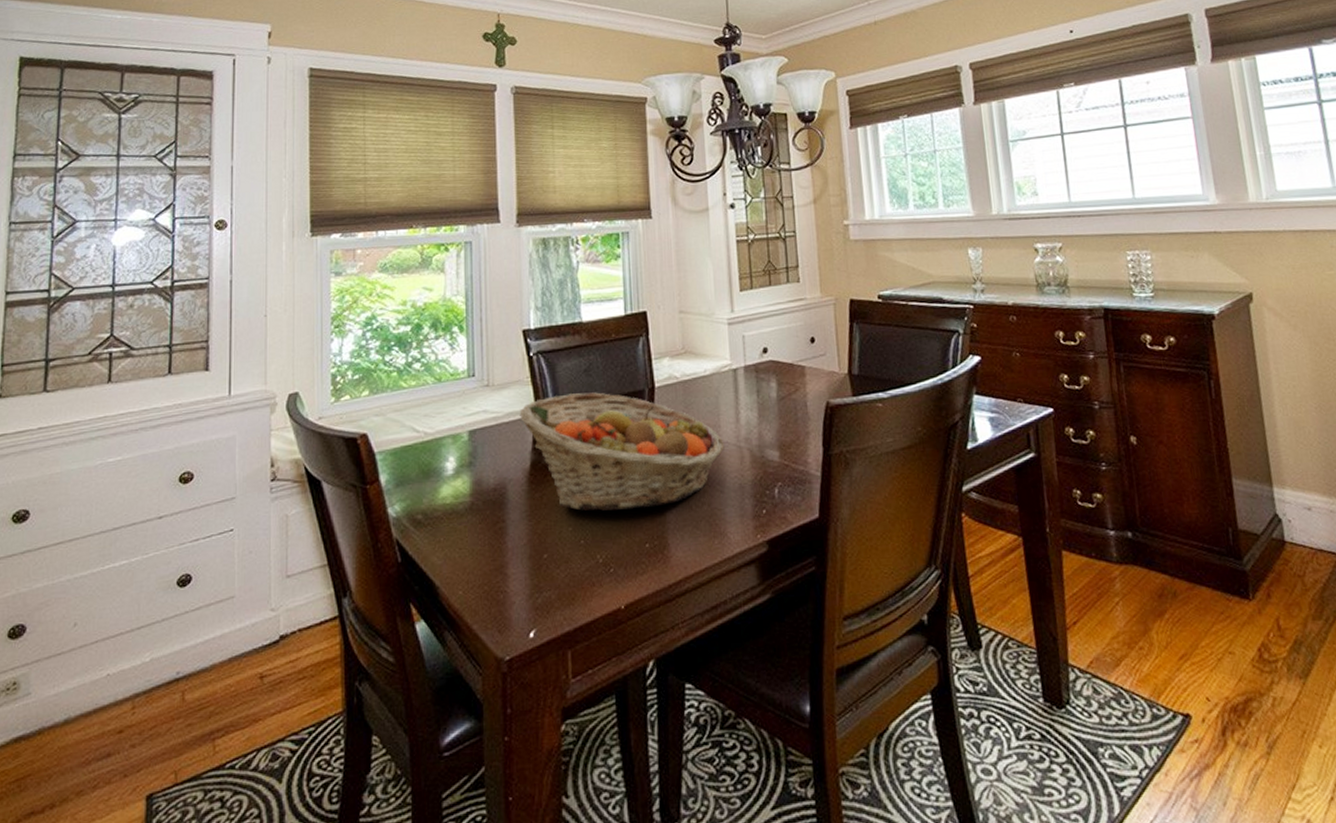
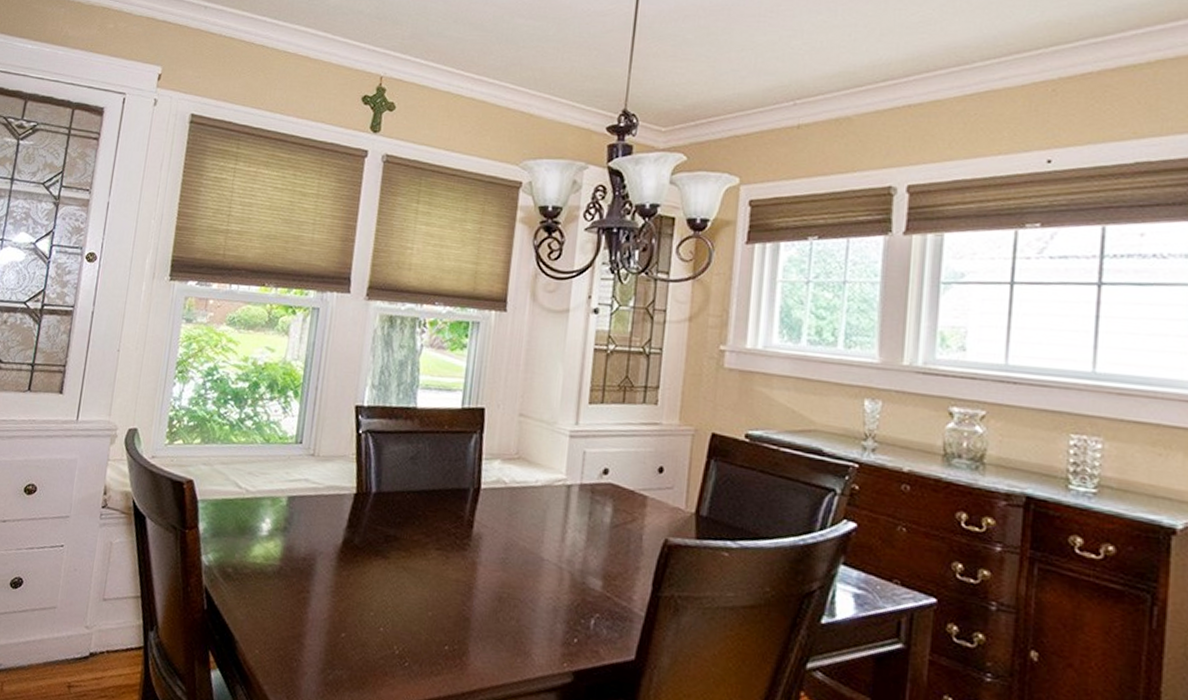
fruit basket: present [519,392,724,511] -> none [339,477,545,611]

